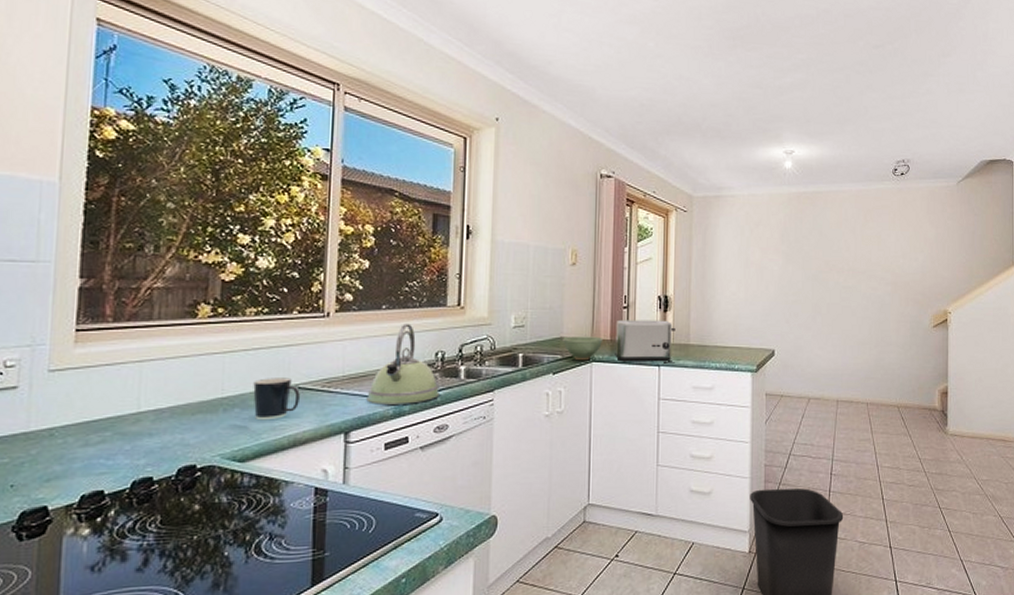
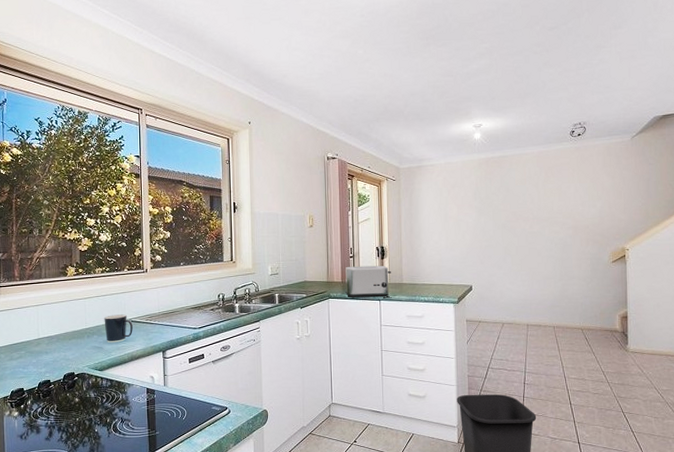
kettle: present [366,324,440,406] -> none [175,275,223,333]
bowl: present [563,336,604,361] -> none [306,280,337,298]

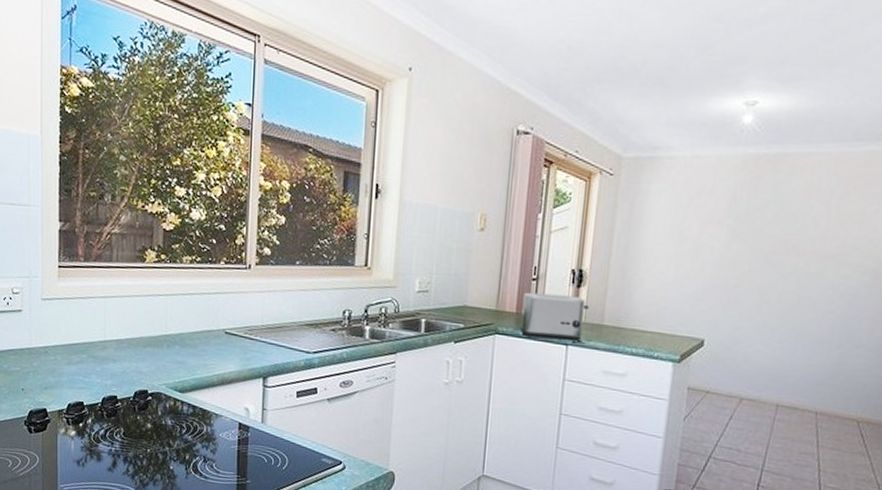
mug: present [104,314,133,343] -> none [189,321,226,359]

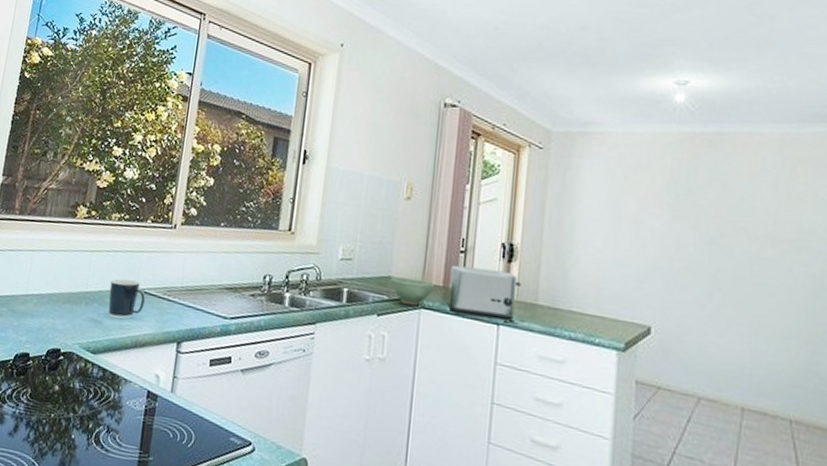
mug: none [189,321,226,359] -> present [108,279,145,320]
bowl: none [466,305,509,333] -> present [390,276,435,306]

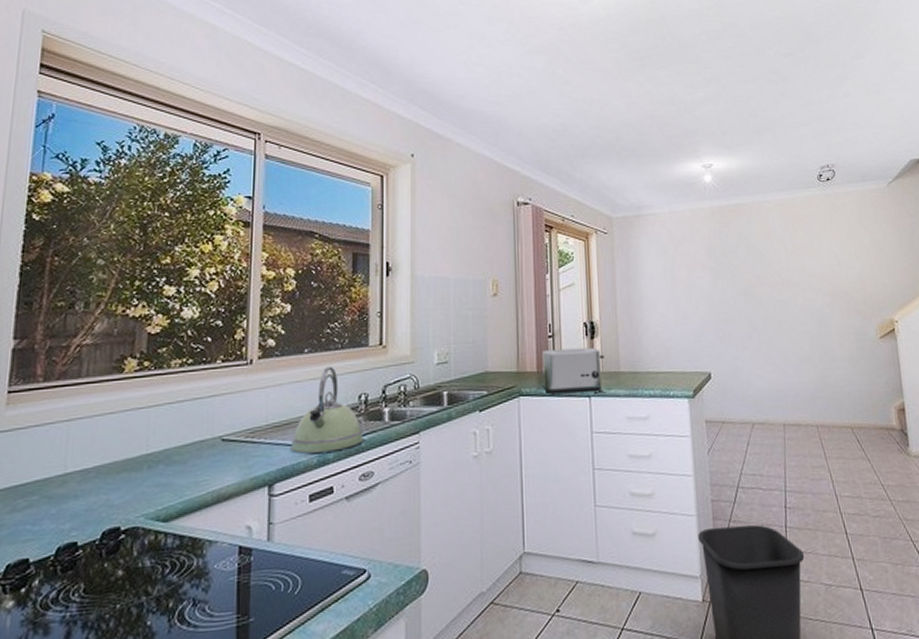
mug: present [108,279,145,320] -> none [177,429,223,477]
kettle: none [198,243,264,325] -> present [290,366,364,455]
bowl: present [390,276,435,306] -> none [488,369,530,396]

